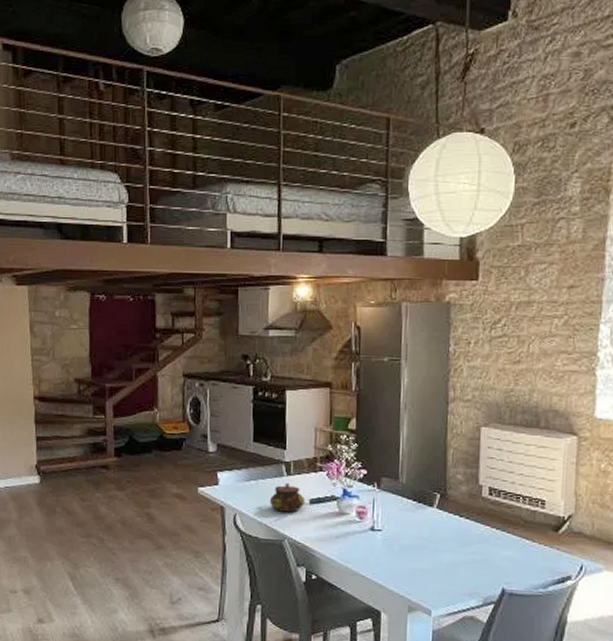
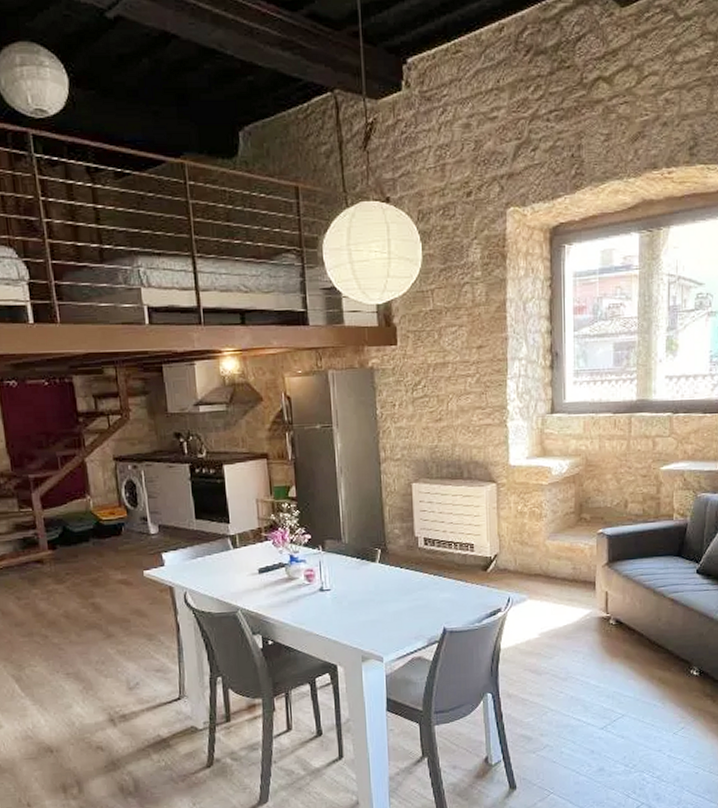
teapot: present [269,482,306,513] -> none [218,555,255,585]

